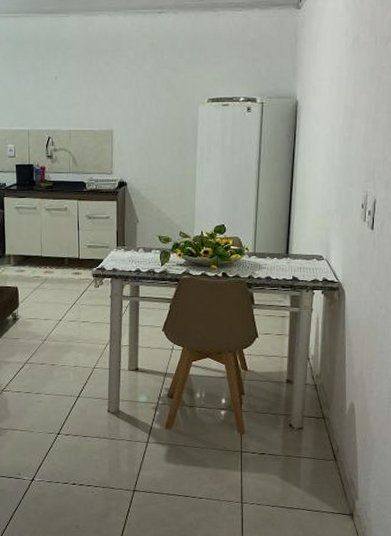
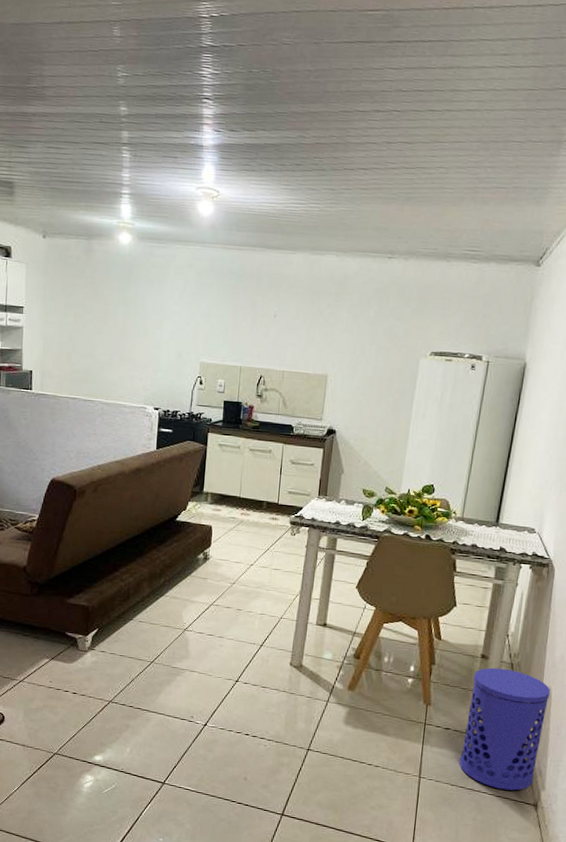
waste bin: none [277,390,354,504] -> present [459,667,551,791]

